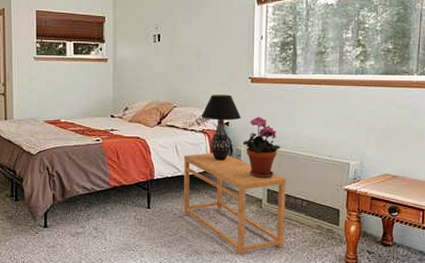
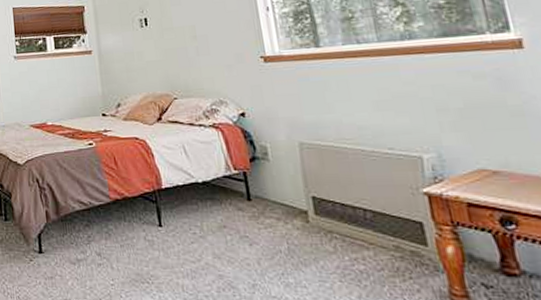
side table: present [183,153,286,256] -> none [194,152,352,291]
table lamp: present [201,94,241,161] -> none [208,79,259,162]
potted plant: present [243,116,281,178] -> none [267,103,319,182]

